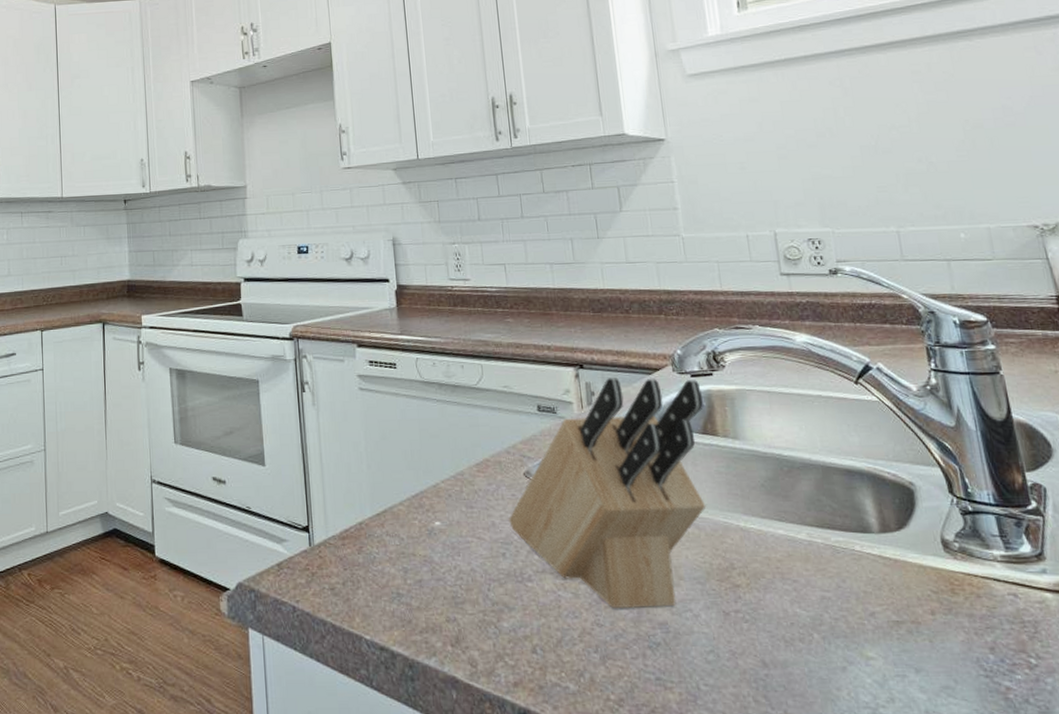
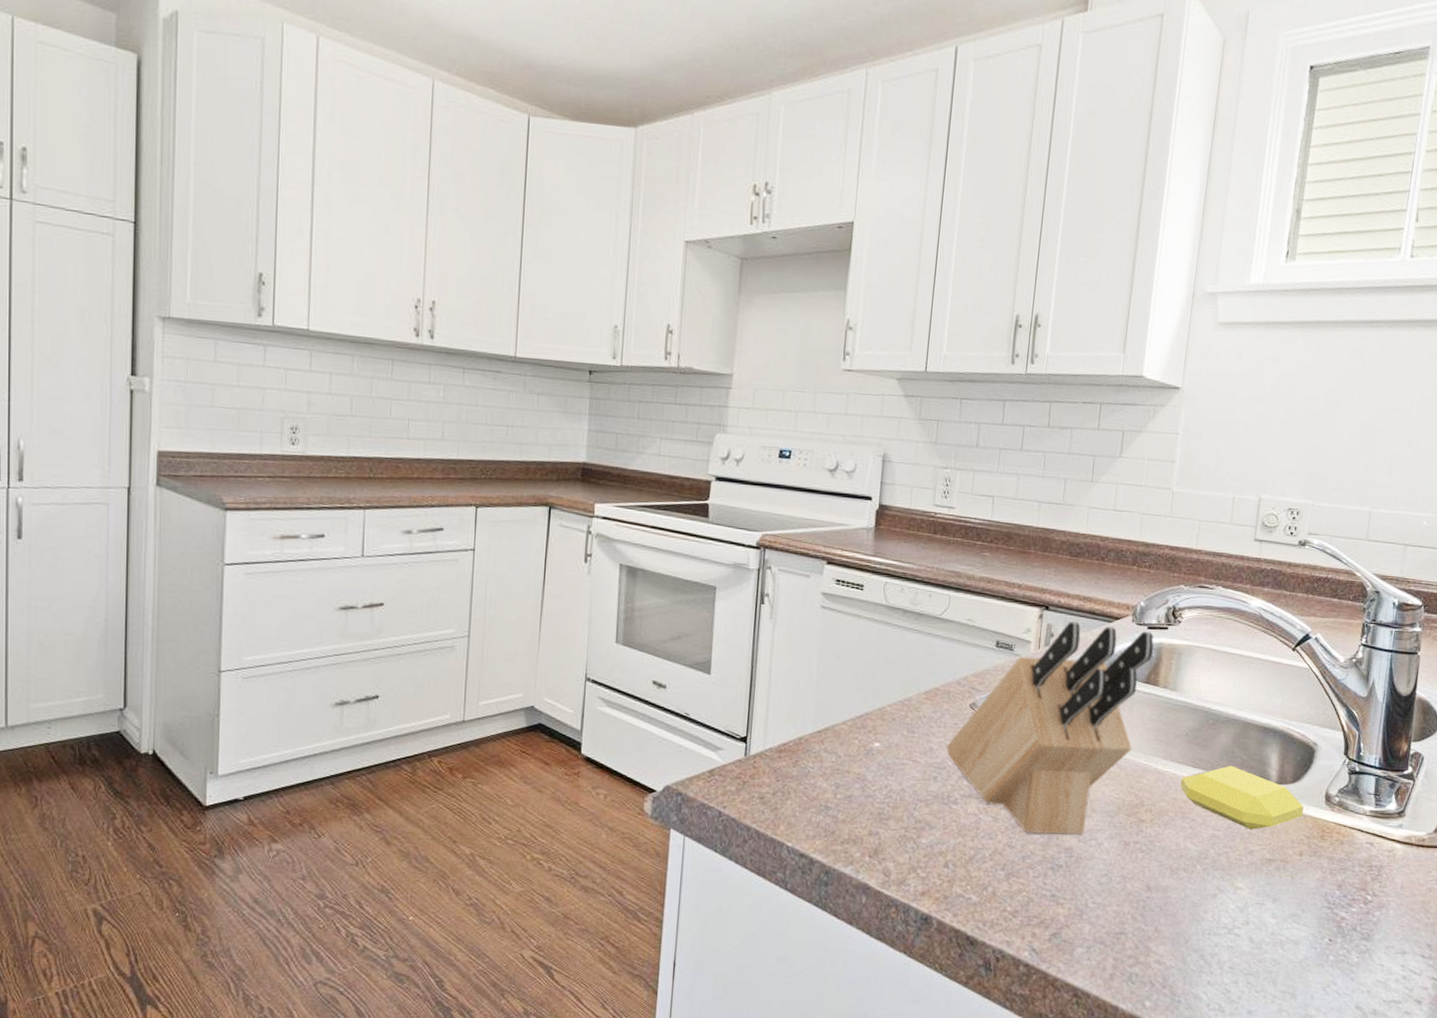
soap bar: none [769,515,921,588] -> present [1180,765,1304,830]

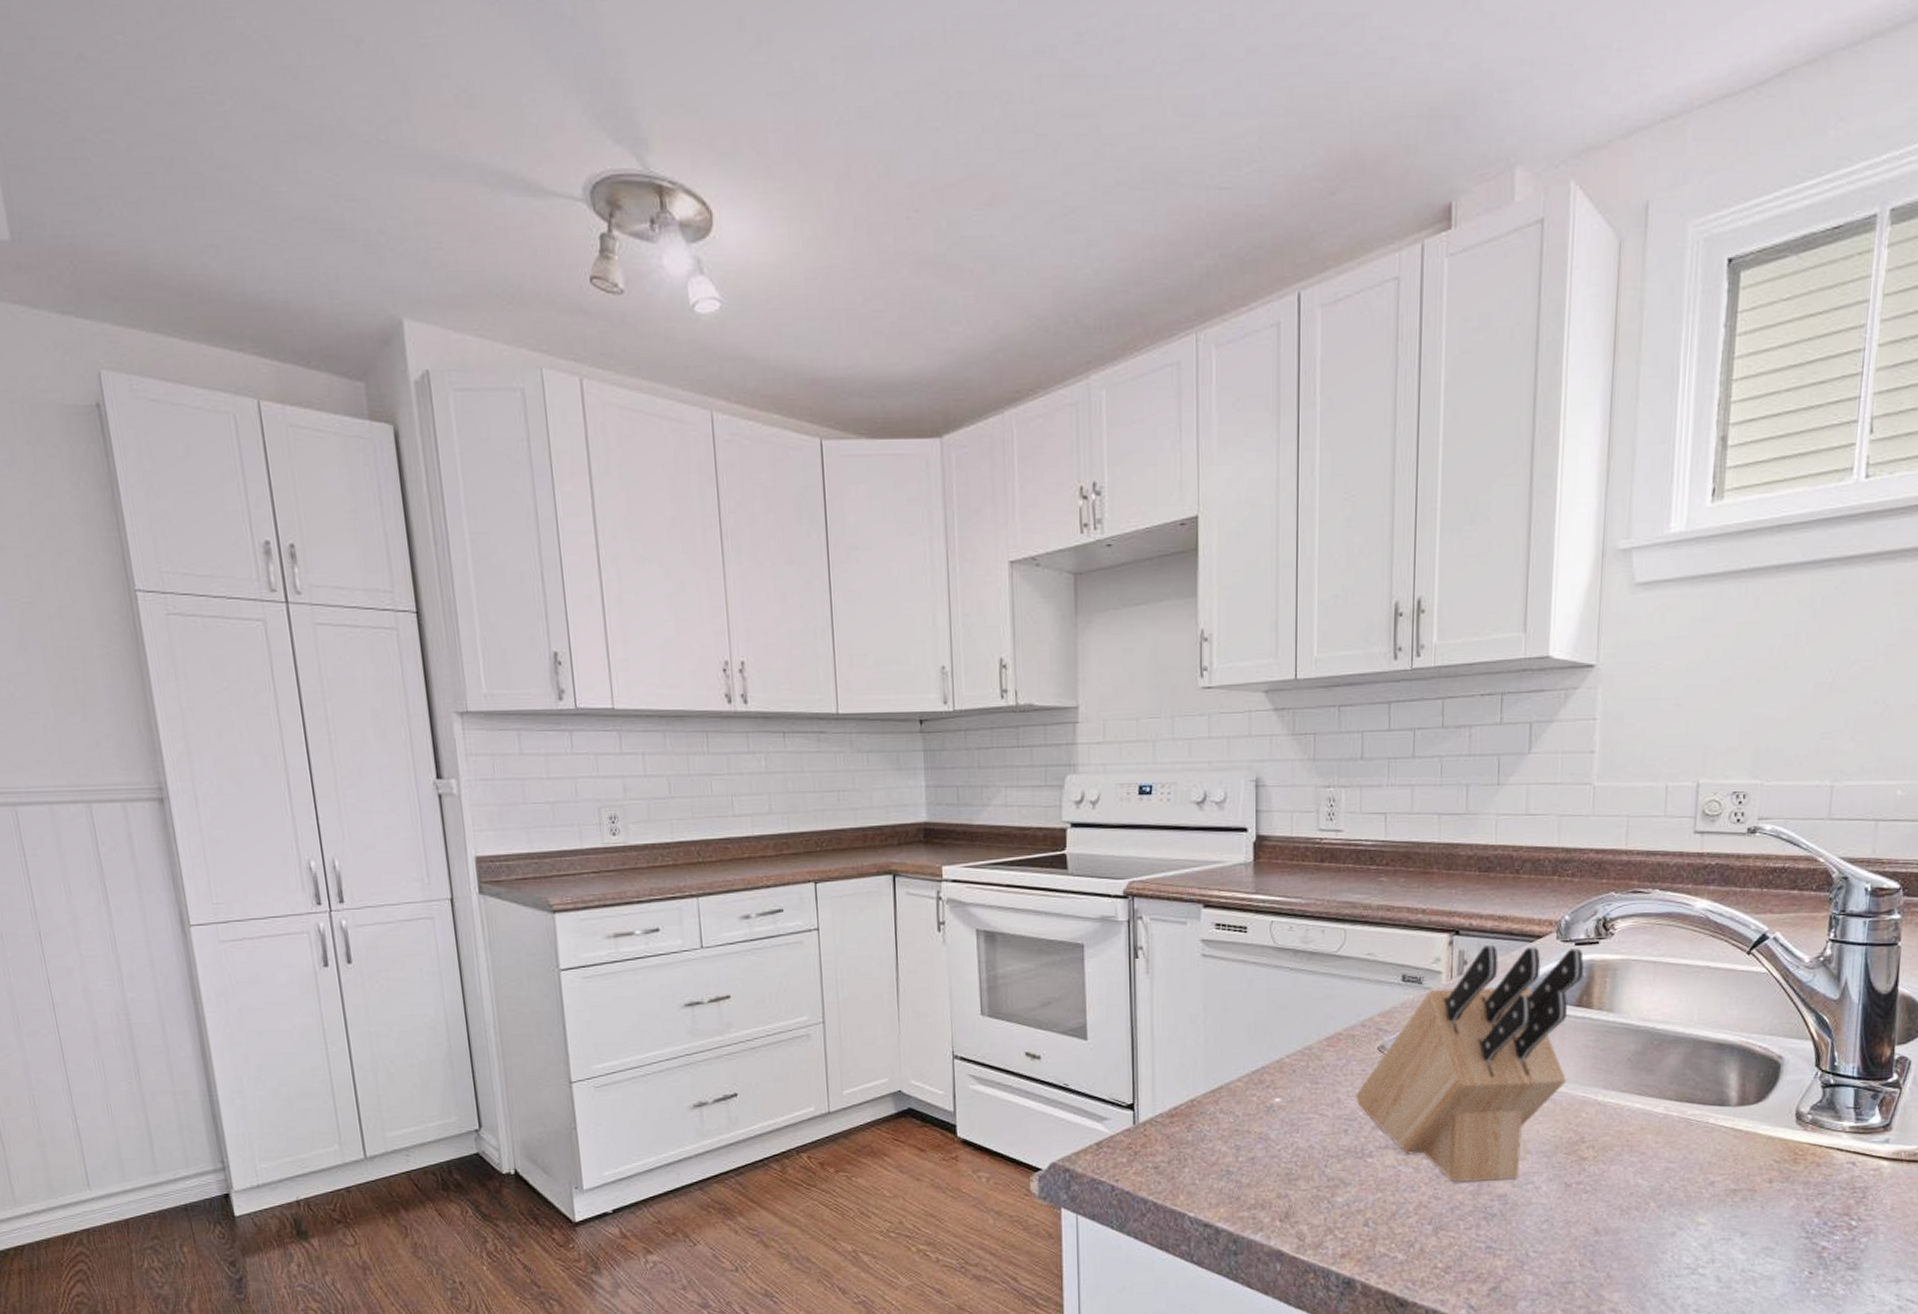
soap bar: present [1180,765,1304,830] -> none [1625,1089,1771,1159]

